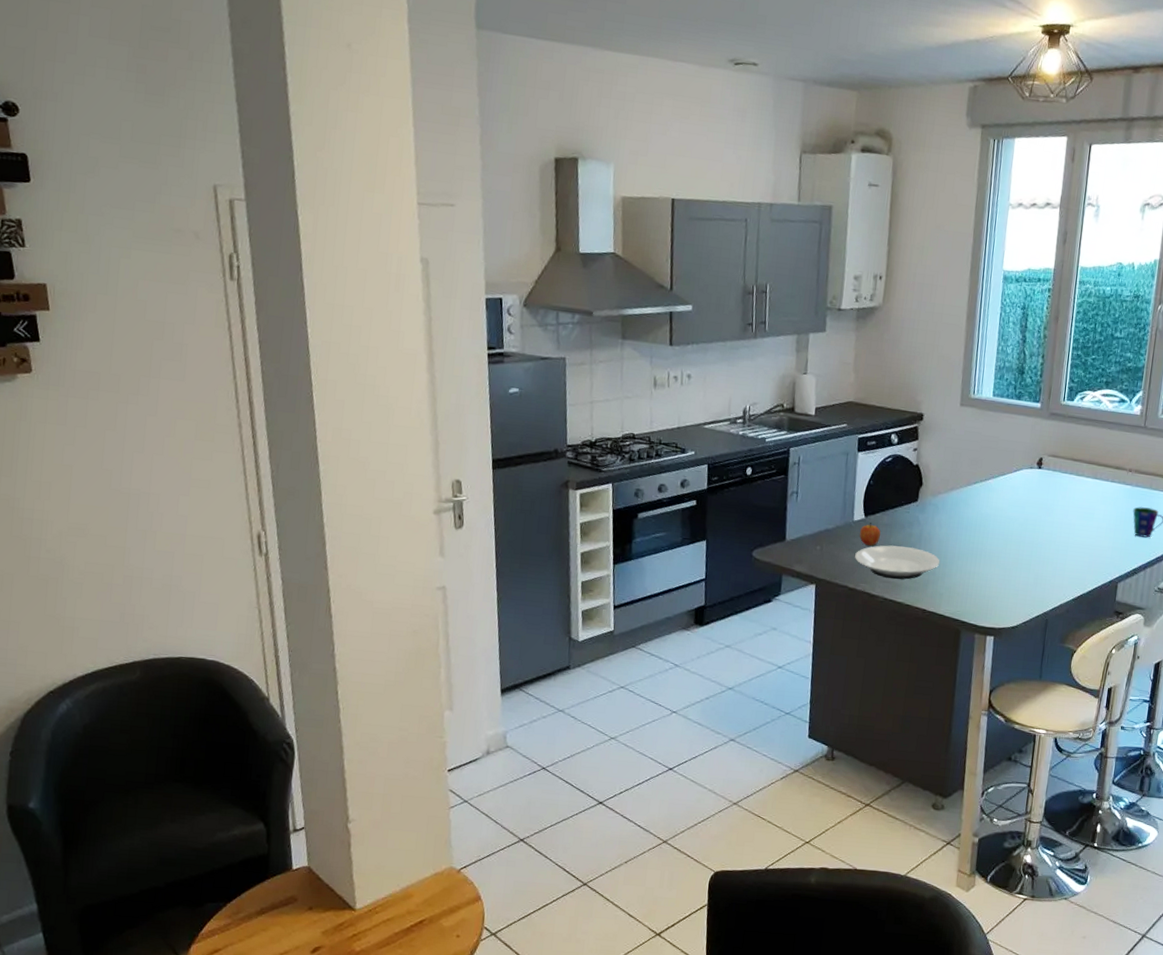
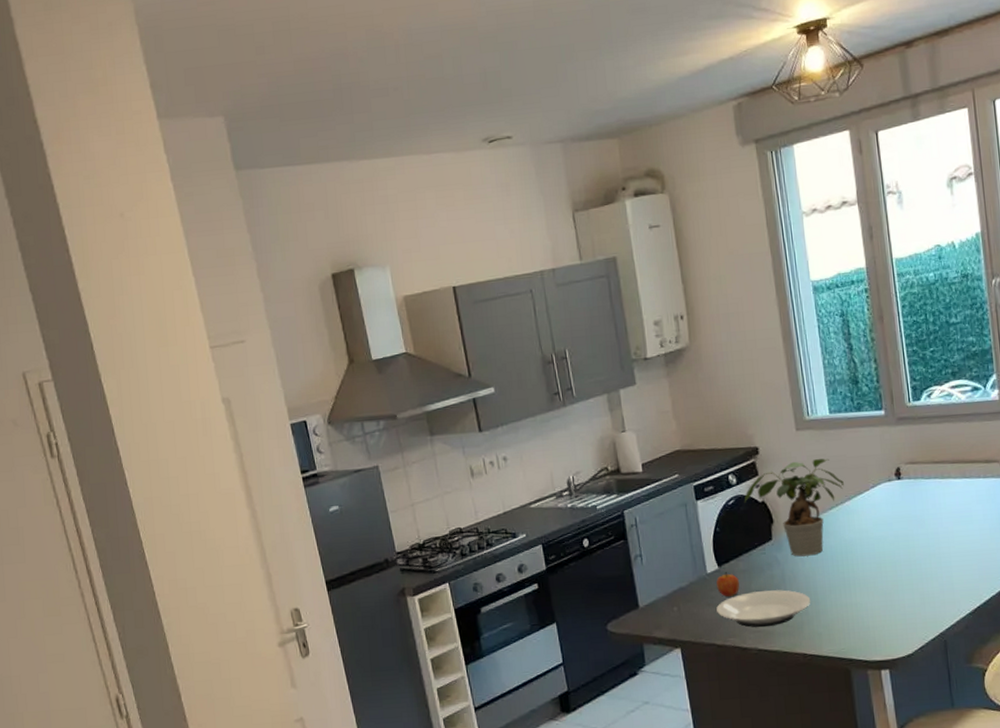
potted plant: none [900,433,992,523] -> present [744,458,844,557]

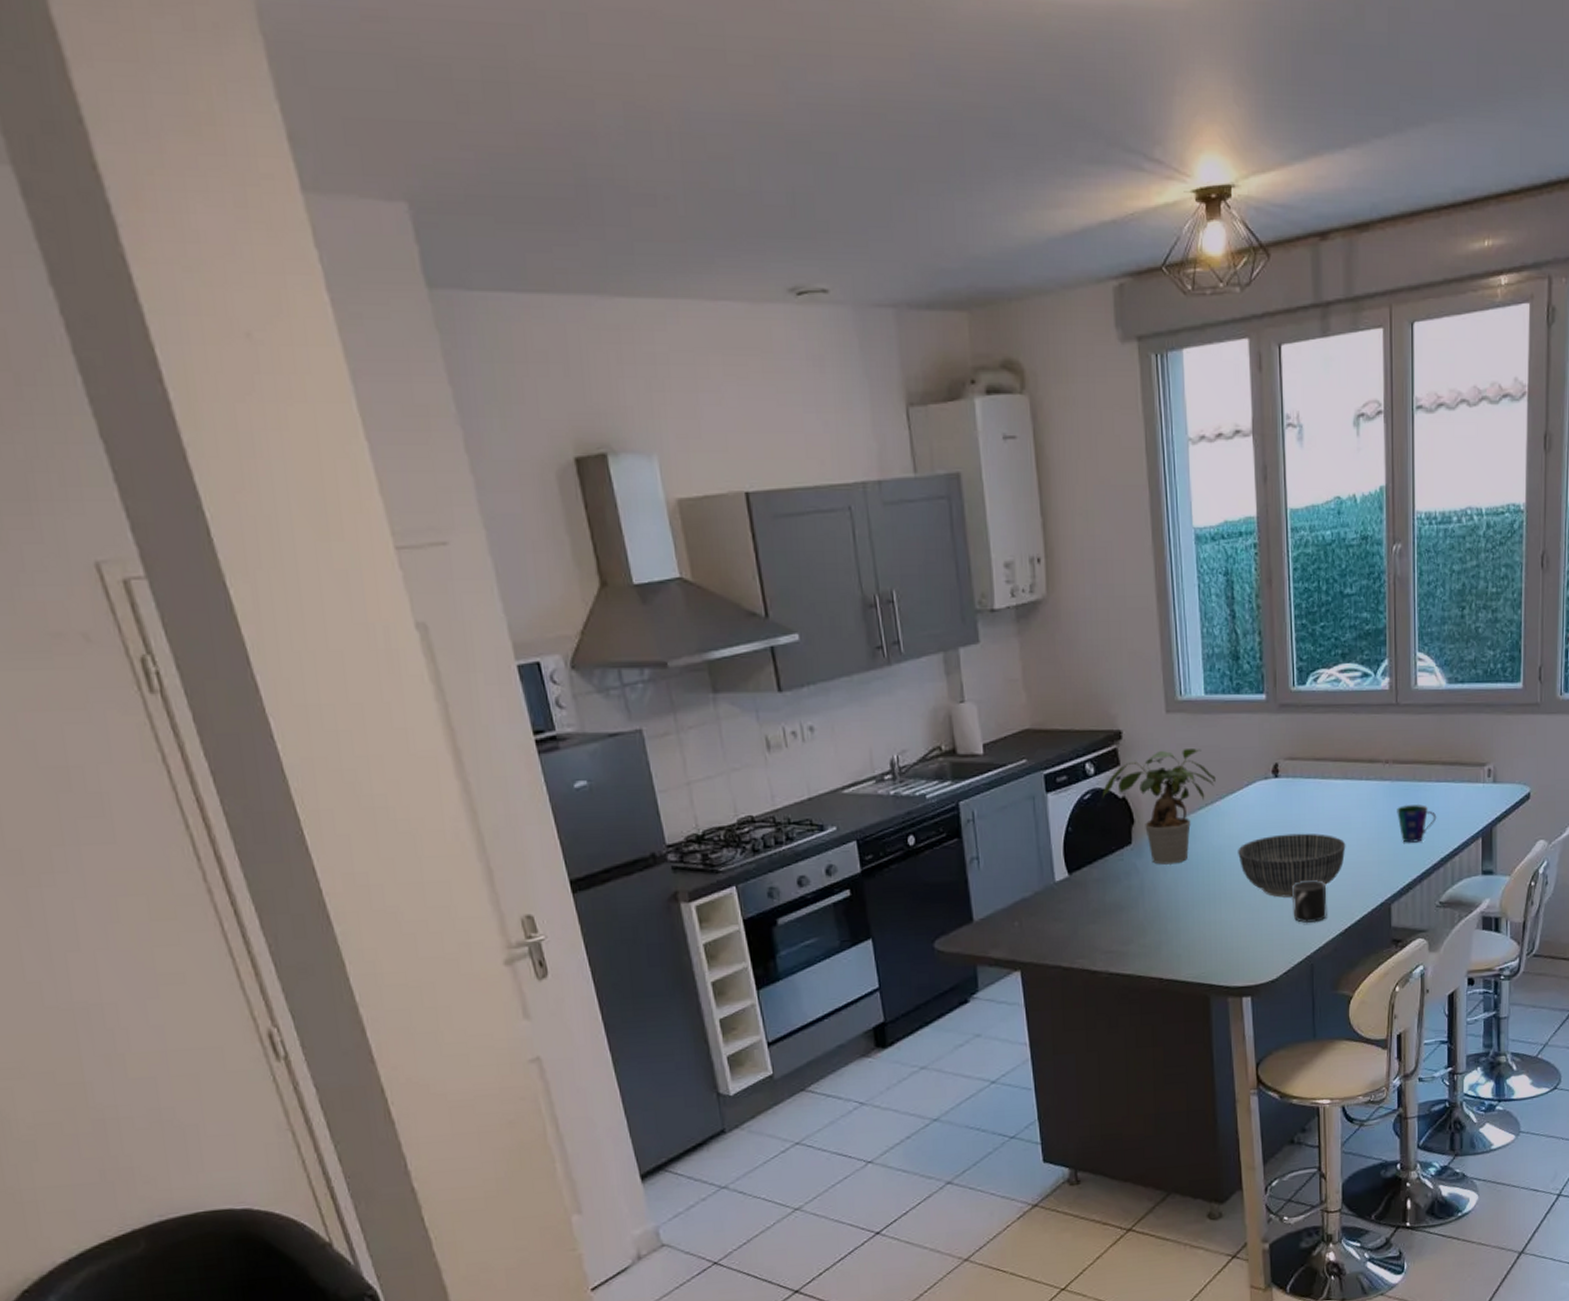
apple: present [716,571,739,597] -> none [1064,879,1092,910]
plate: present [716,590,811,628] -> none [1064,903,1171,948]
bowl: none [868,525,970,582] -> present [1238,833,1346,898]
mug: none [921,566,956,605] -> present [1292,879,1327,924]

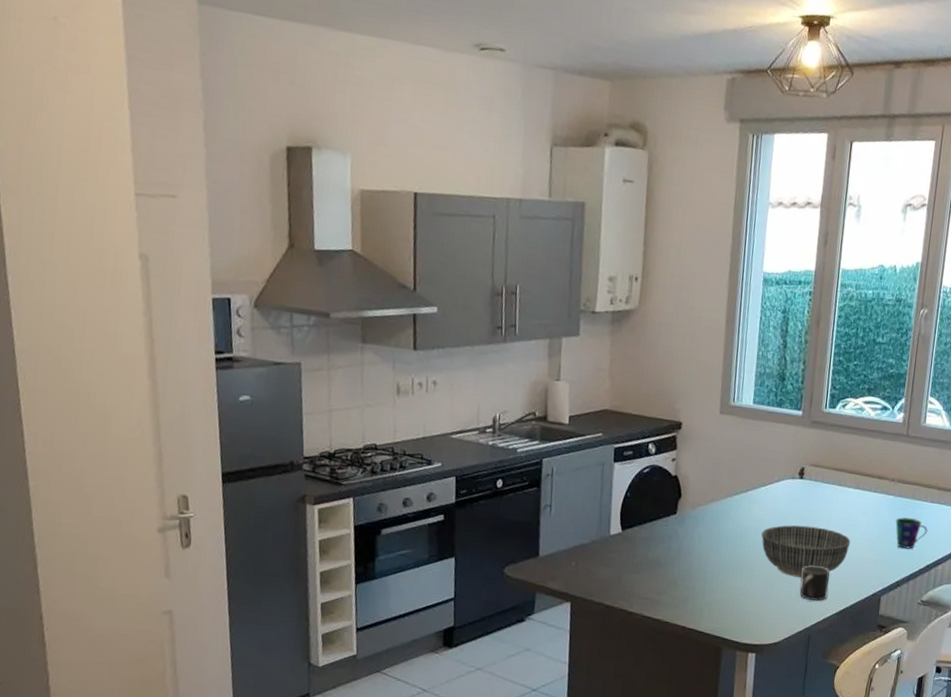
potted plant: present [1102,748,1216,865] -> none [658,442,753,536]

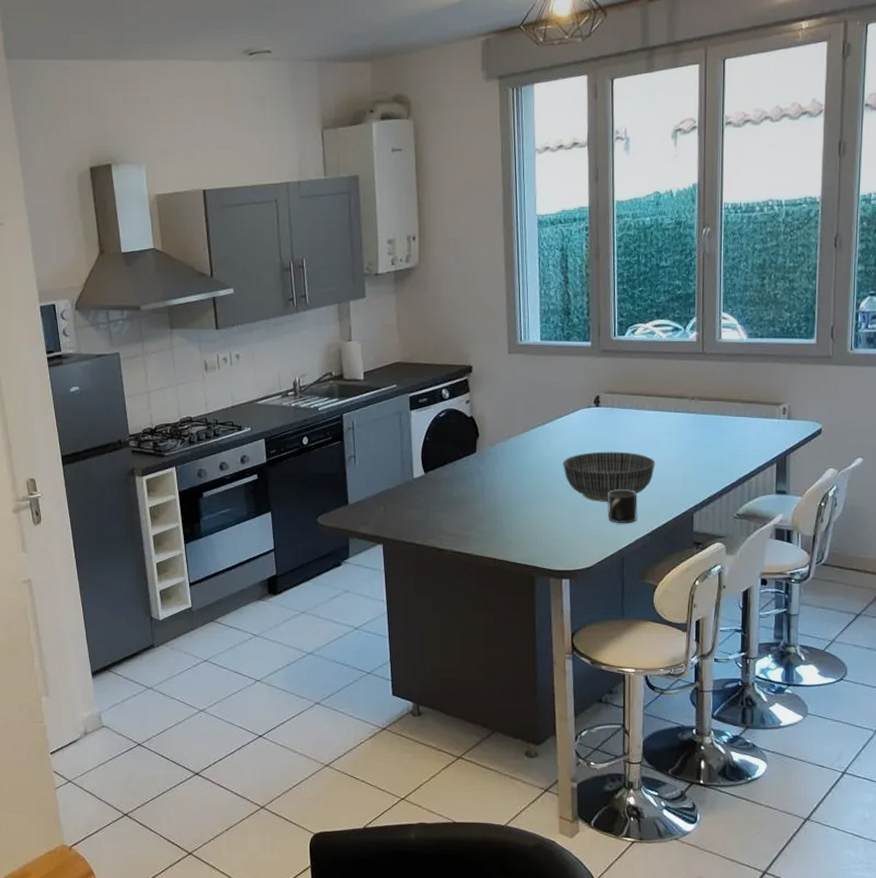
cup: present [895,517,928,549] -> none [700,434,736,464]

